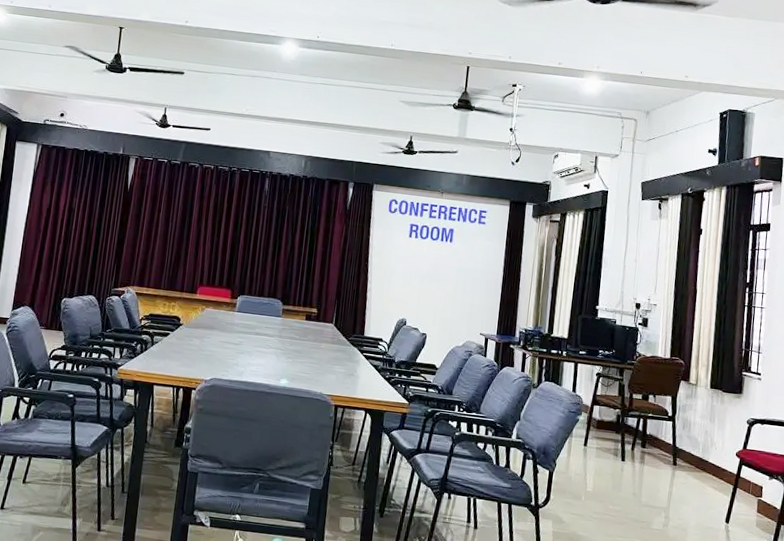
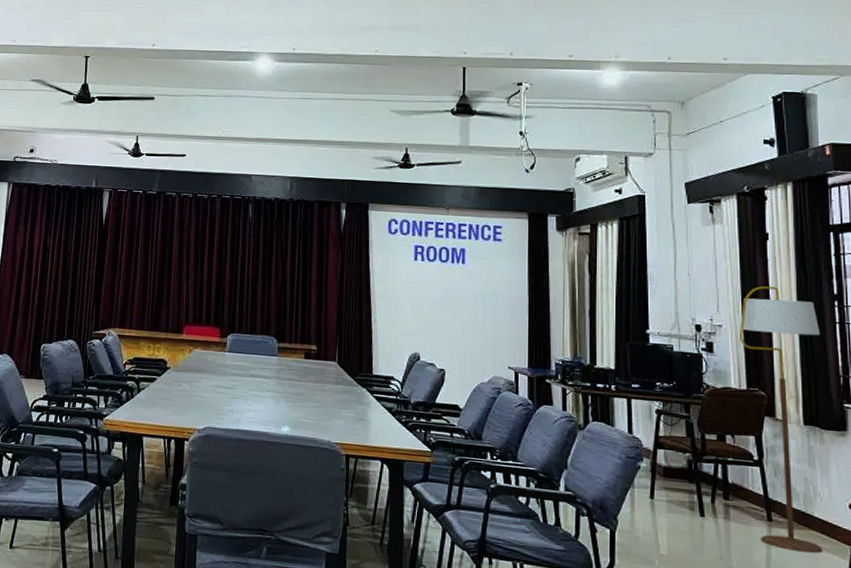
floor lamp: none [666,273,732,491] -> present [739,286,823,554]

